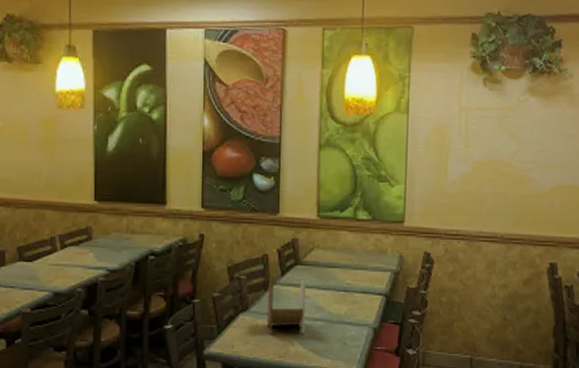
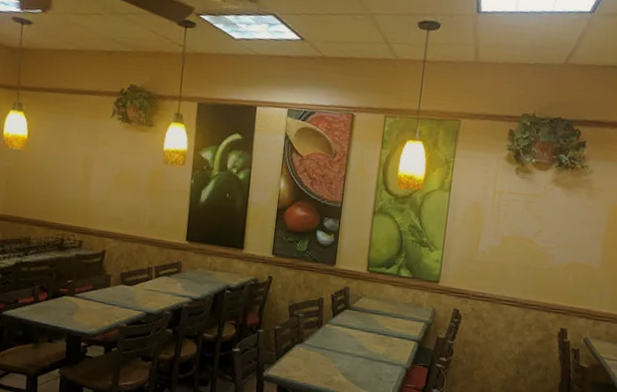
napkin holder: present [266,277,306,334] -> none [317,317,353,367]

